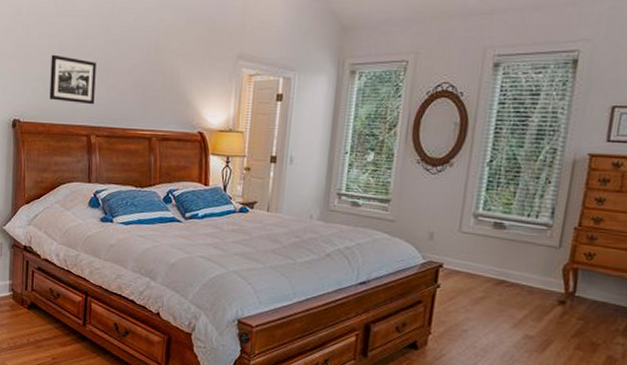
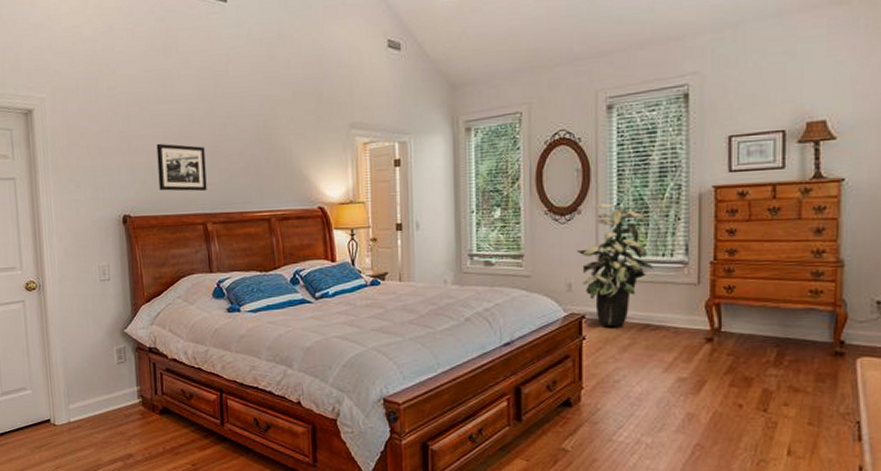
indoor plant: none [444,159,520,280] -> present [577,204,653,327]

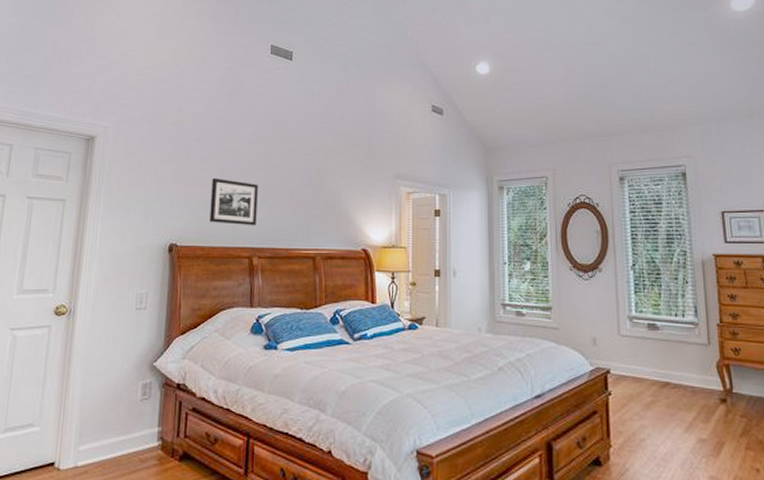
indoor plant: present [577,204,653,327] -> none [600,264,667,384]

